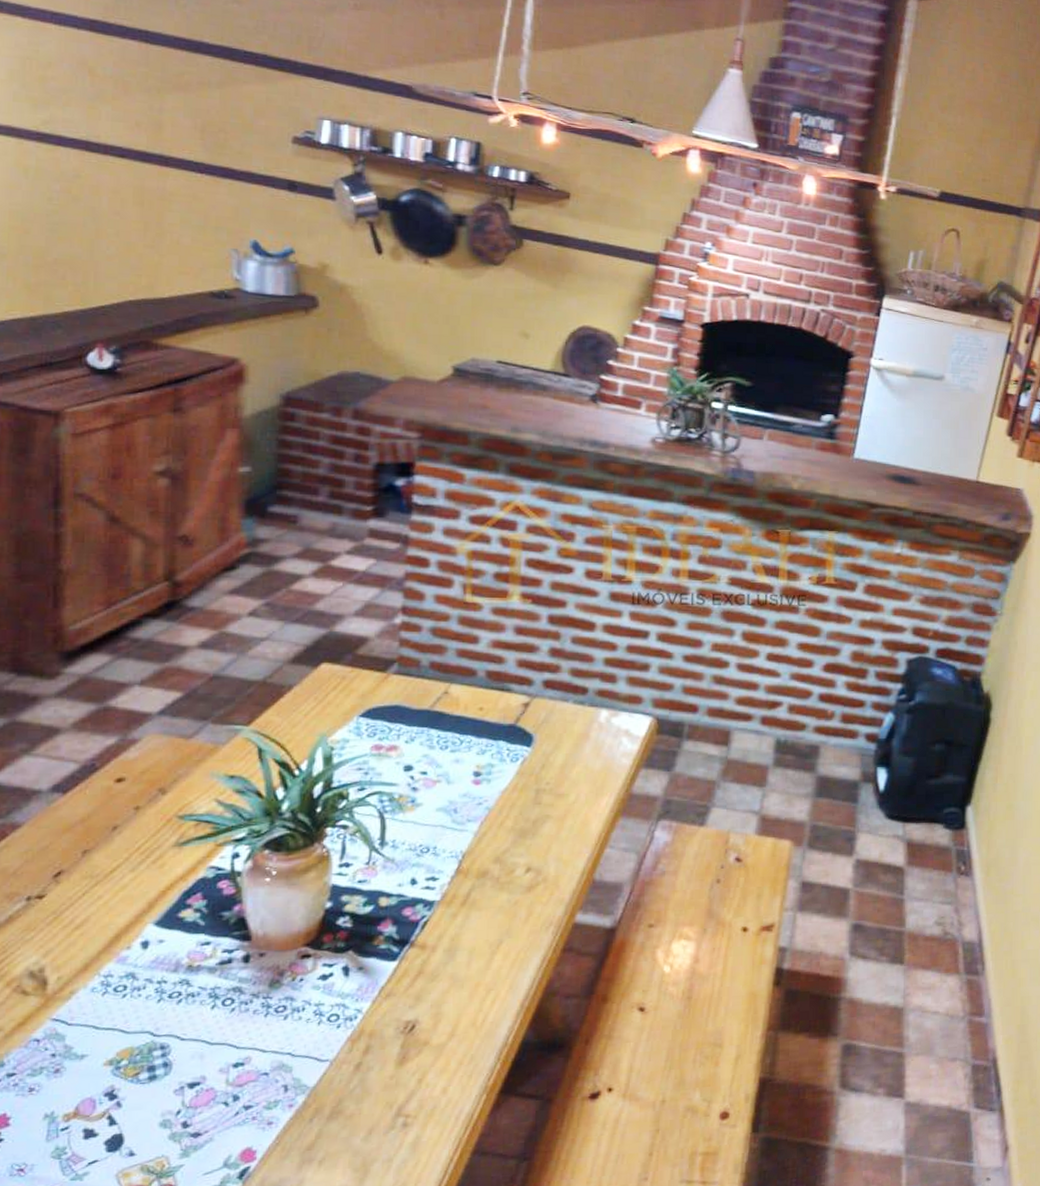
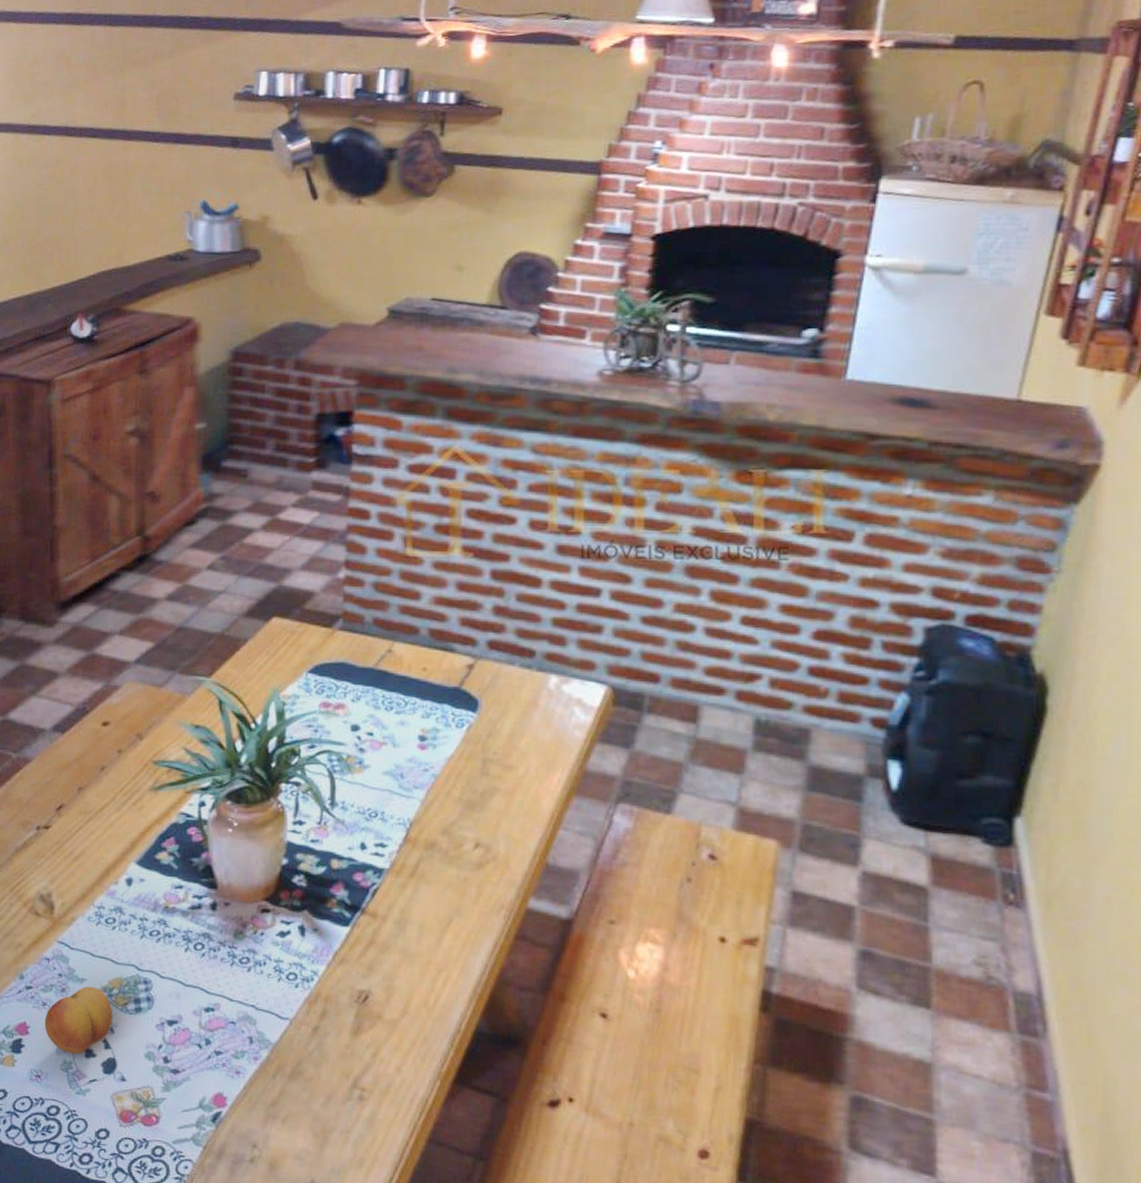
fruit: none [30,1062,120,1139] -> present [44,987,112,1055]

